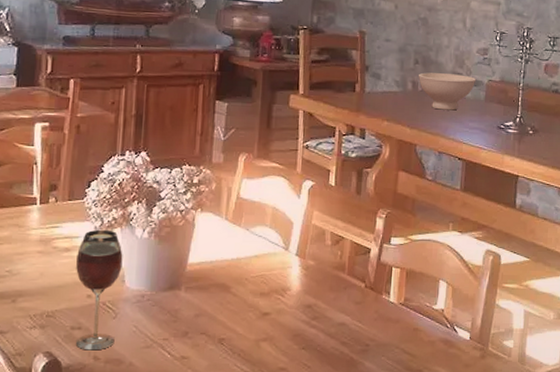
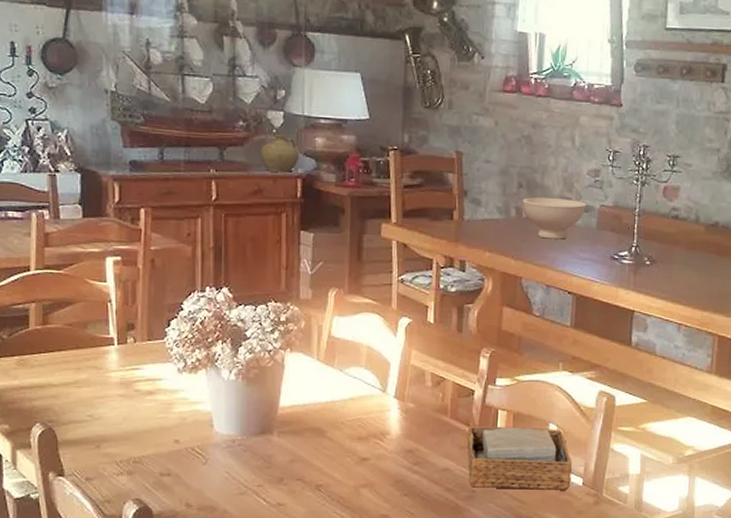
wineglass: present [75,229,123,351] -> none [161,371,210,497]
ceramic jug: none [182,13,219,49] -> present [259,133,300,174]
napkin holder: none [362,282,460,344] -> present [466,426,572,490]

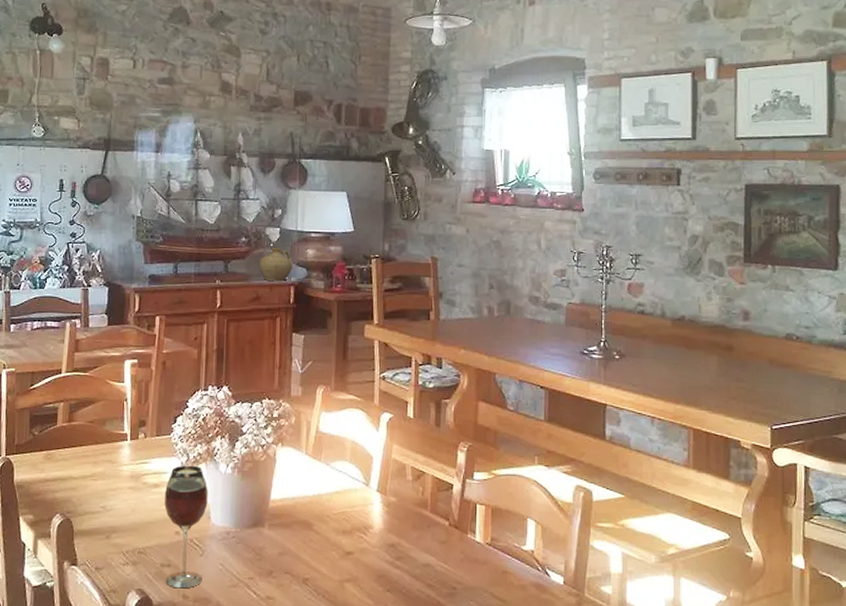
wineglass: none [161,371,210,497] -> present [164,465,208,589]
napkin holder: present [466,426,572,490] -> none [446,520,552,589]
bowl: present [523,197,587,240] -> none [494,297,555,336]

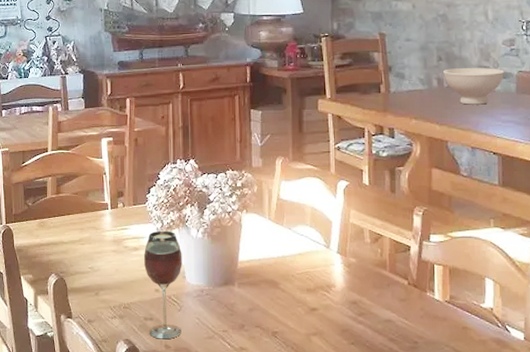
ceramic jug: present [258,247,293,282] -> none [216,31,248,63]
bowl: none [494,297,555,336] -> present [443,68,505,105]

